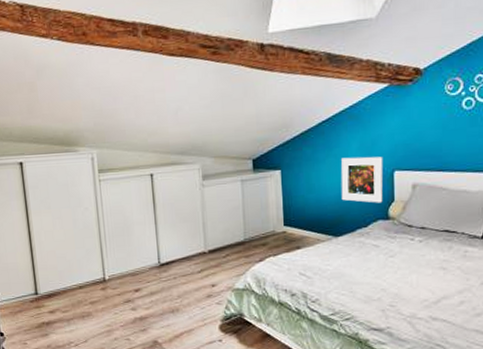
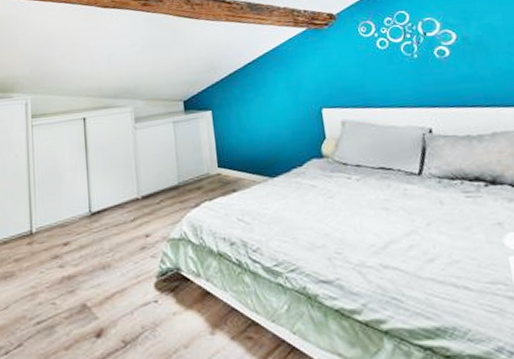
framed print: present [341,157,384,203] -> none [269,95,315,142]

